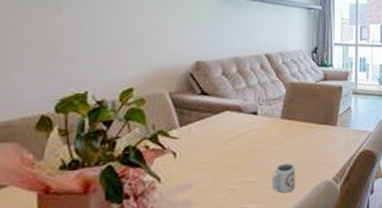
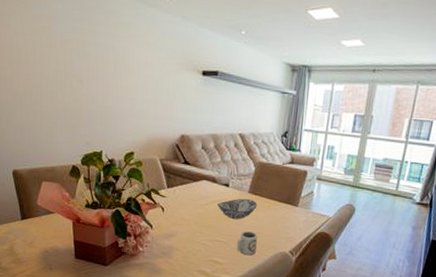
decorative bowl: none [245,125,292,152] -> present [217,198,258,219]

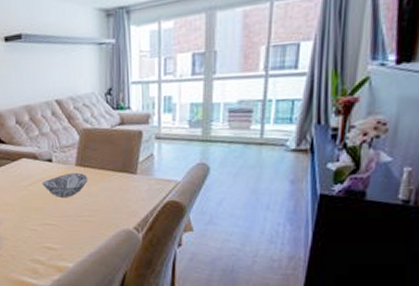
cup: present [237,230,257,256] -> none [71,209,94,238]

